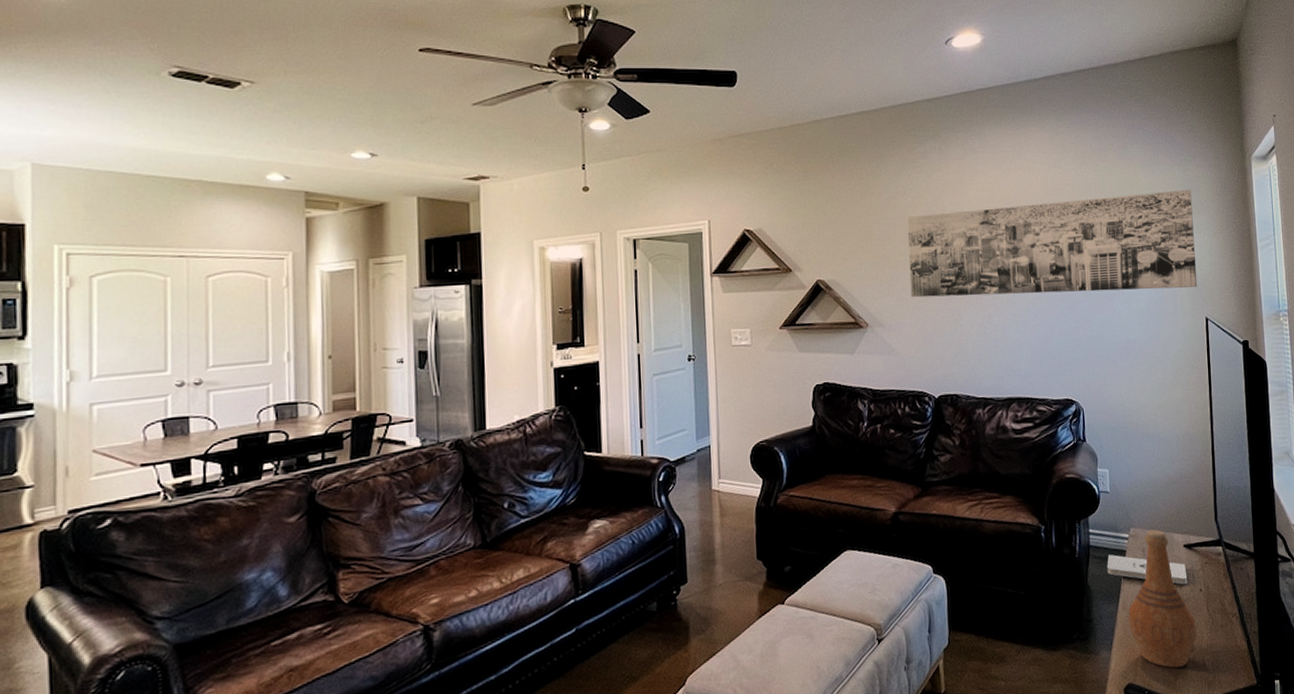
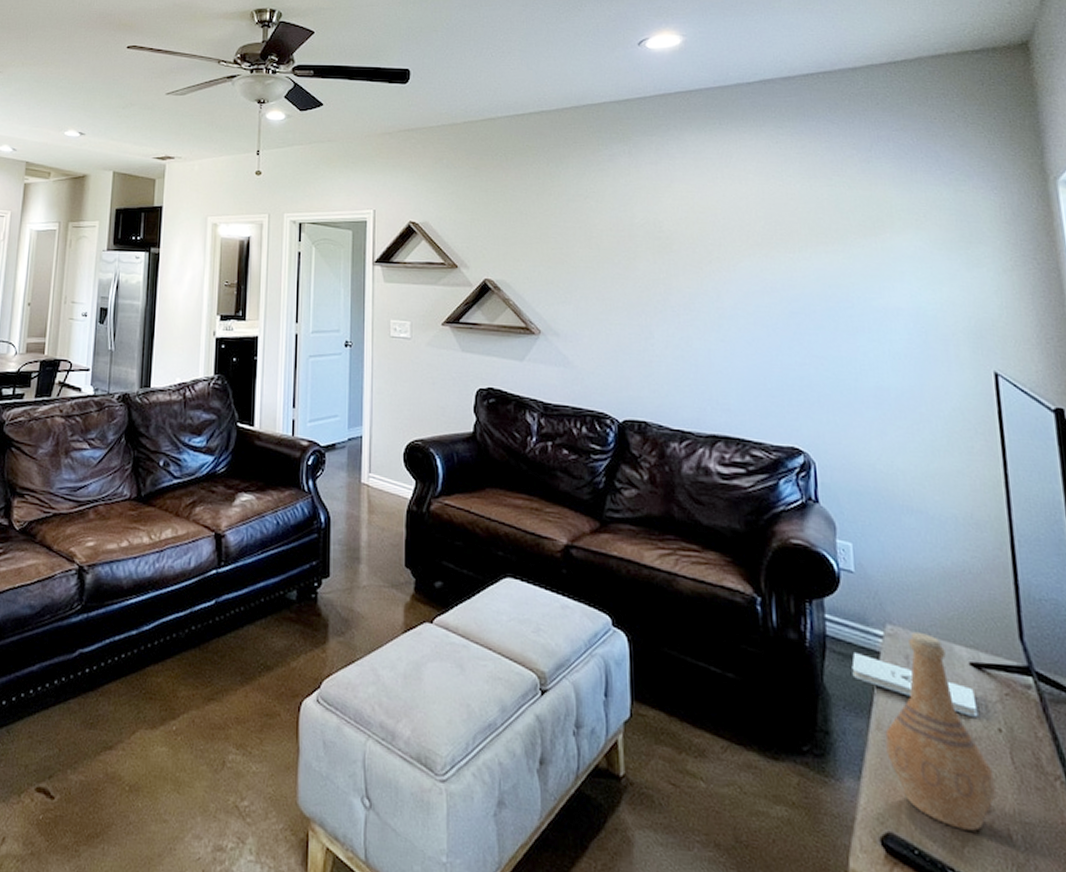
wall art: present [906,189,1198,298] -> none [589,214,981,334]

